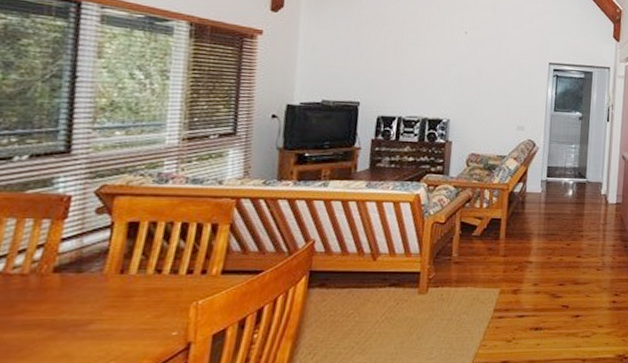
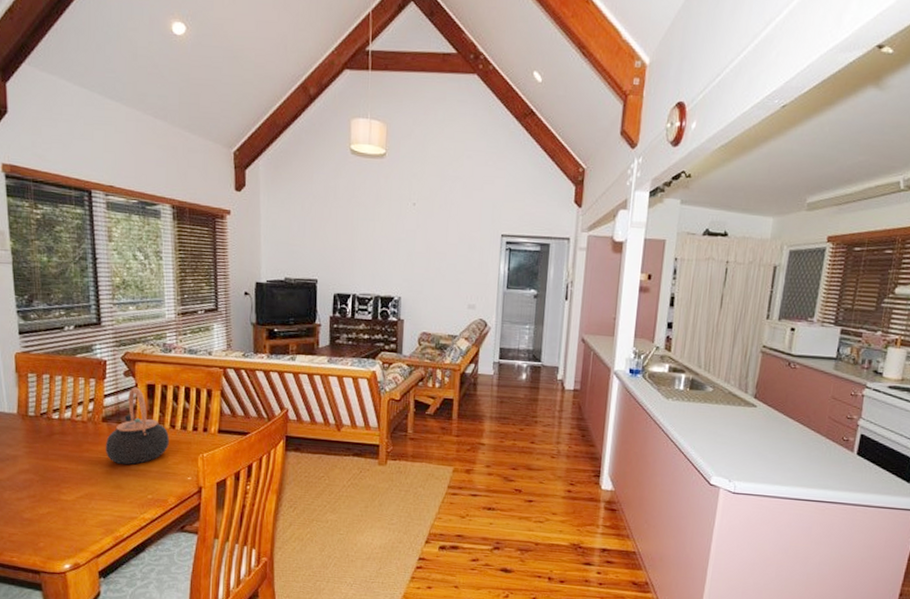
teapot: none [51,226,152,326] -> present [105,387,169,465]

